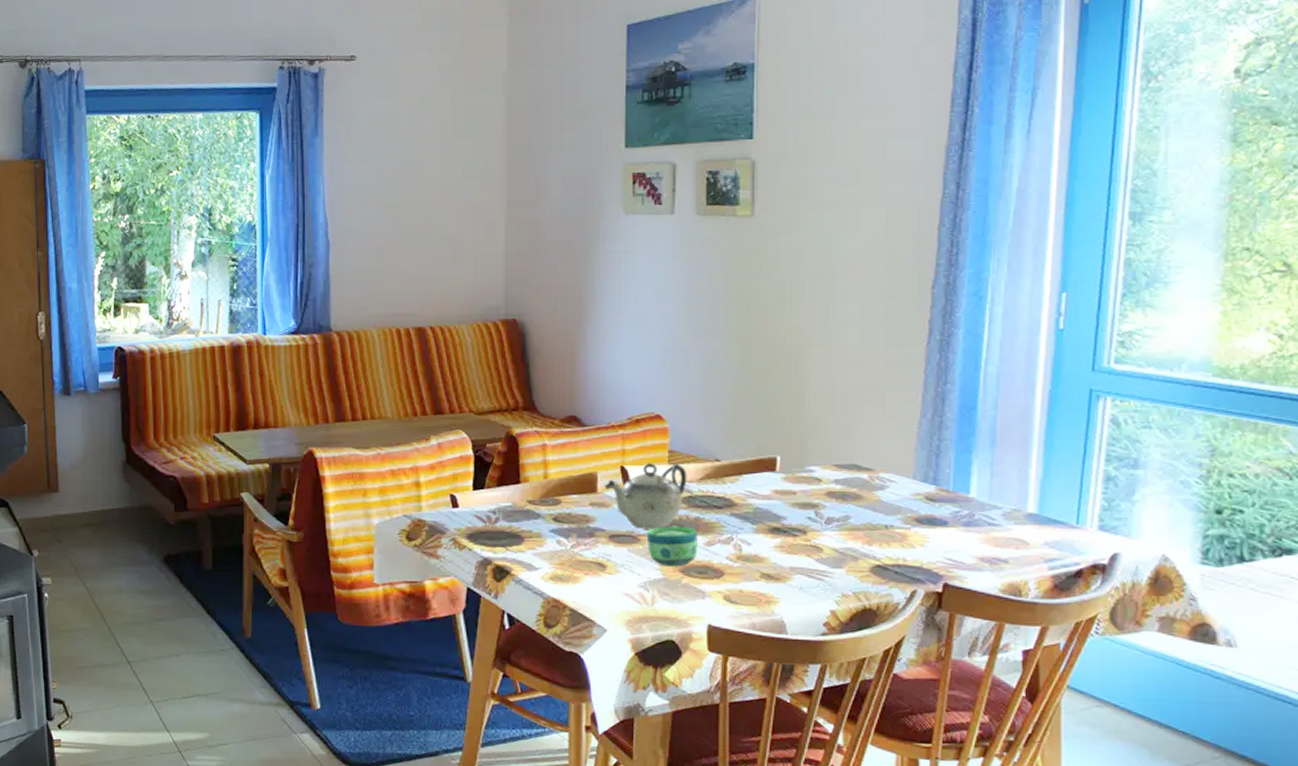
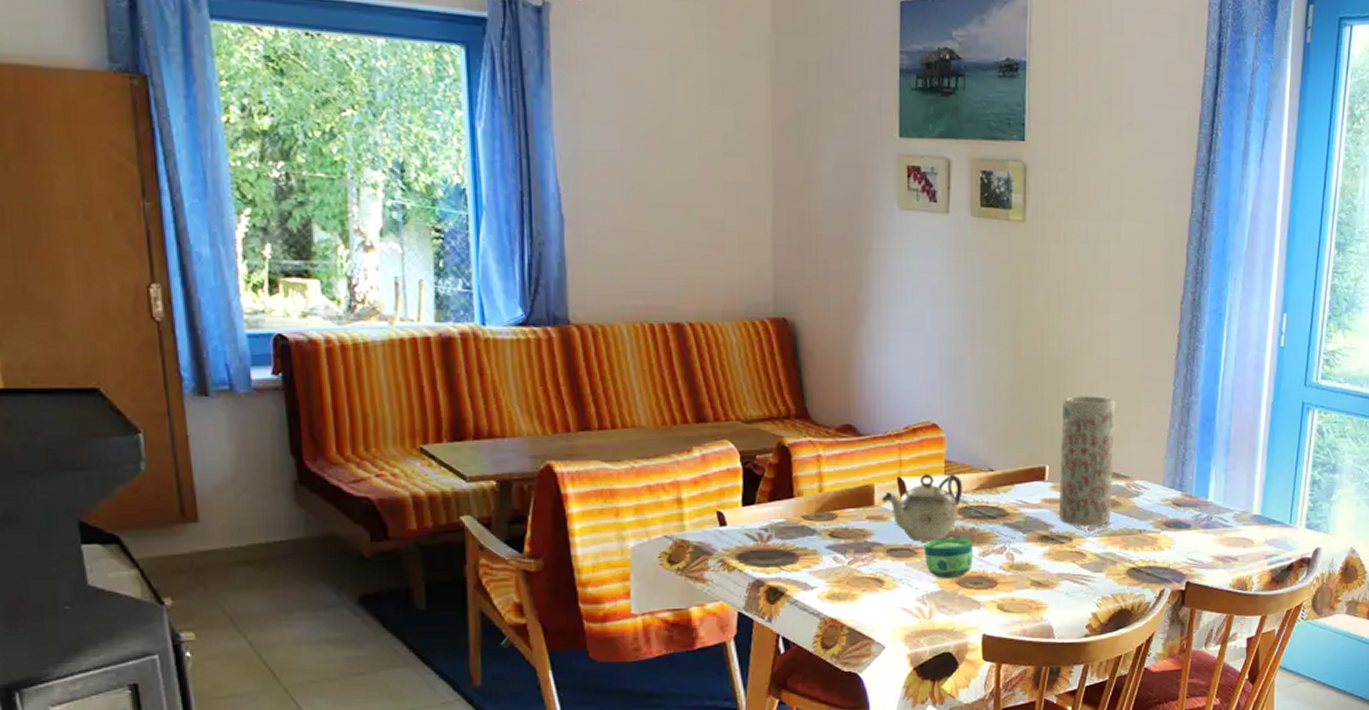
vase: none [792,386,856,520] -> present [1059,396,1116,526]

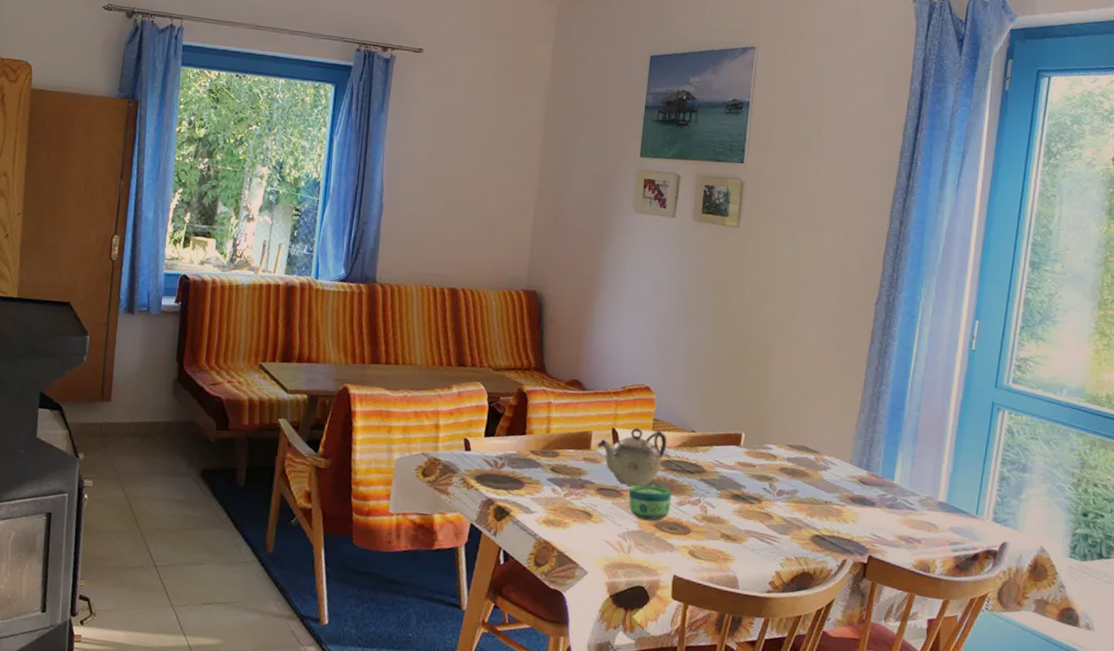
vase: present [1059,396,1116,526] -> none [751,375,810,492]

